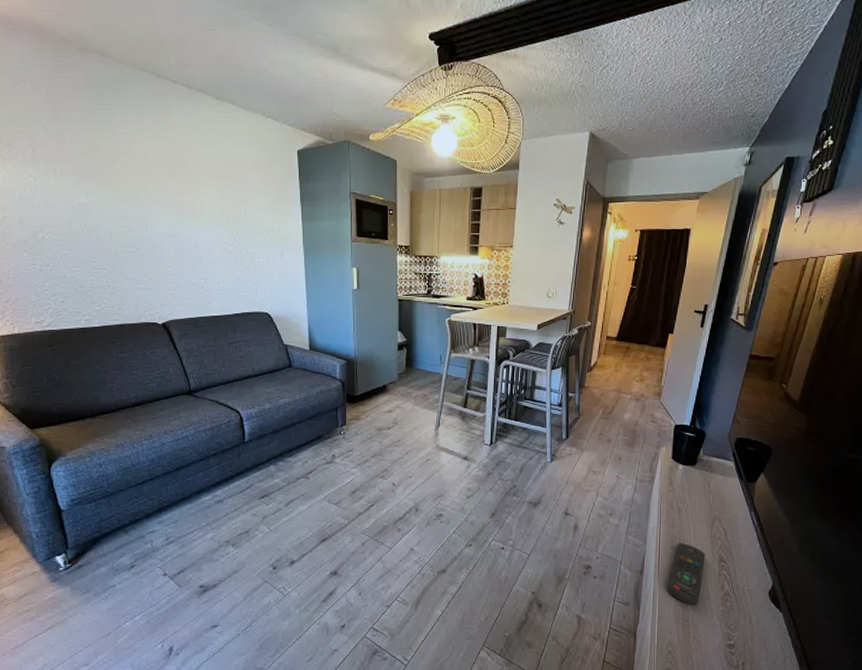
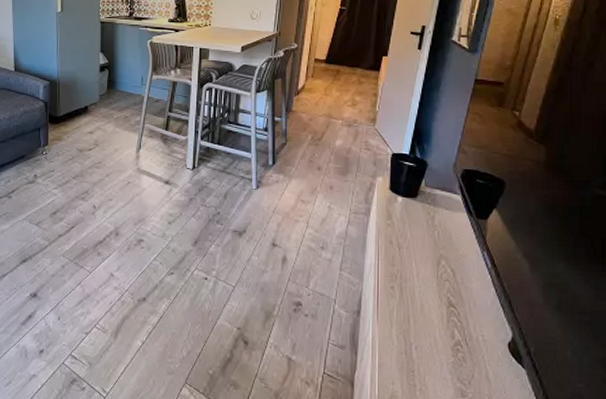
remote control: present [668,543,705,605] -> none [389,283,431,354]

